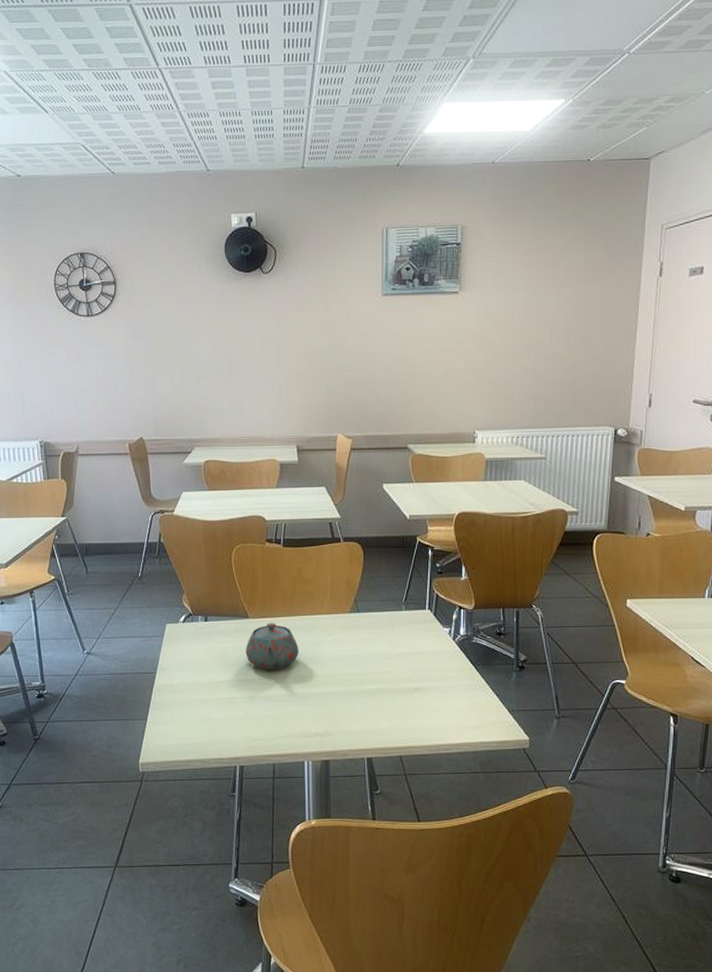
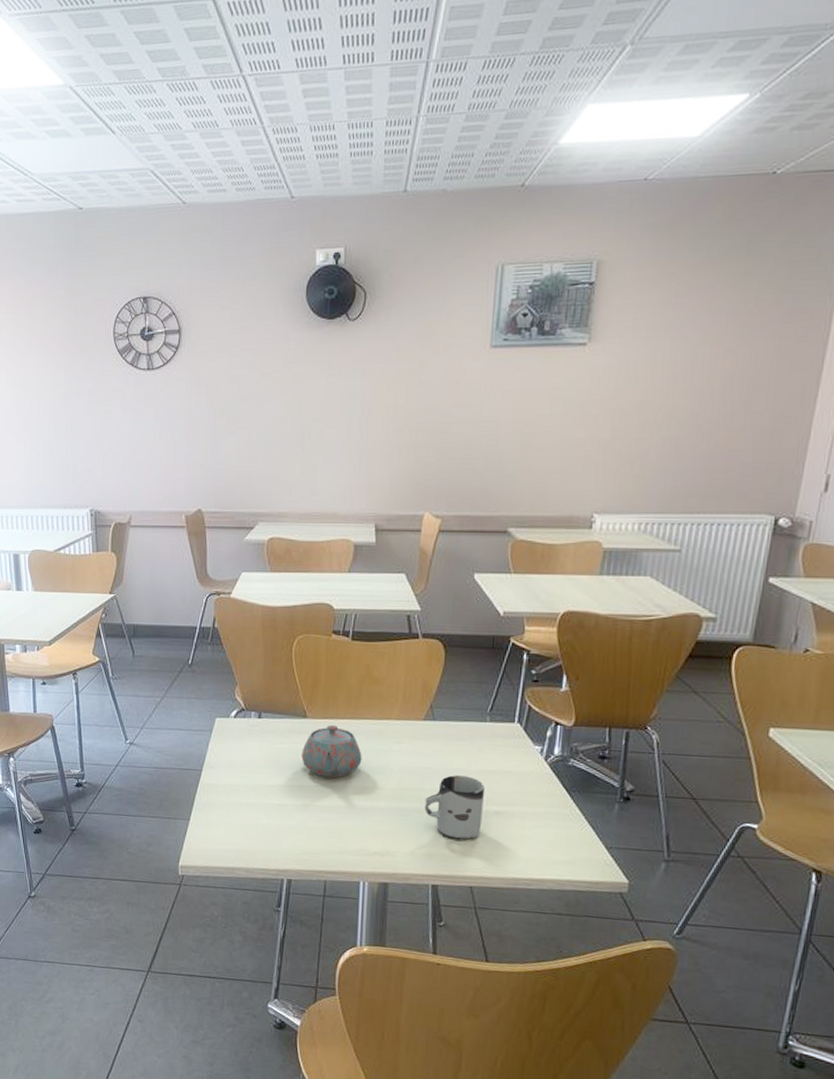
cup: none [356,659,405,716] -> present [424,775,484,840]

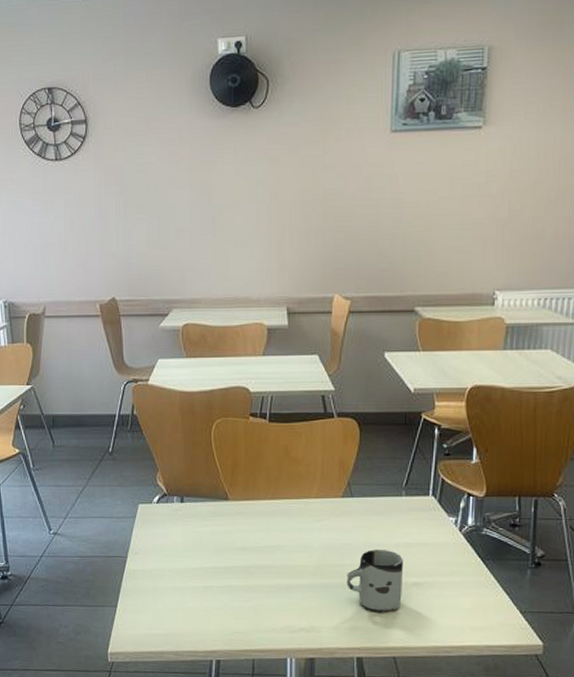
teapot: present [301,724,362,779] -> none [225,505,284,559]

